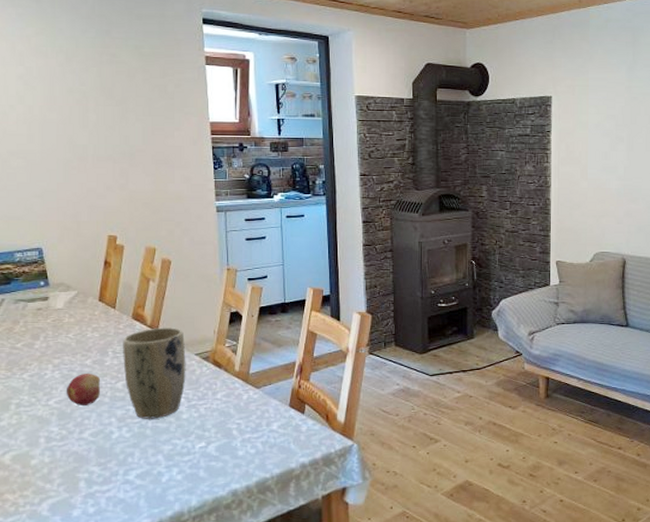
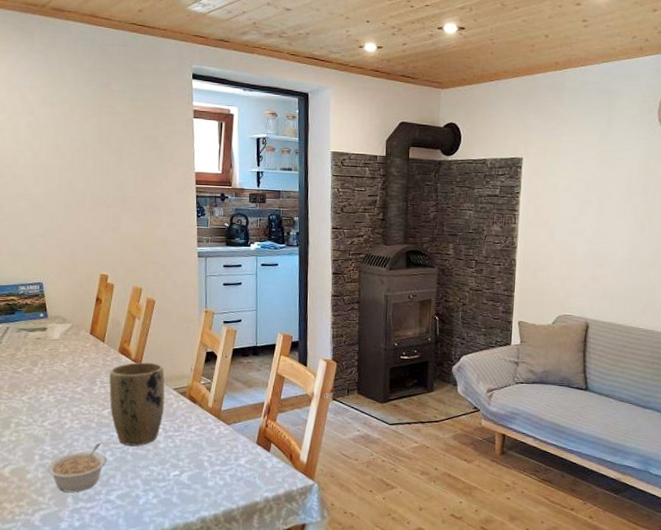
legume: none [54,418,123,476] -> present [46,442,107,493]
fruit: present [66,373,100,406] -> none [58,399,88,429]

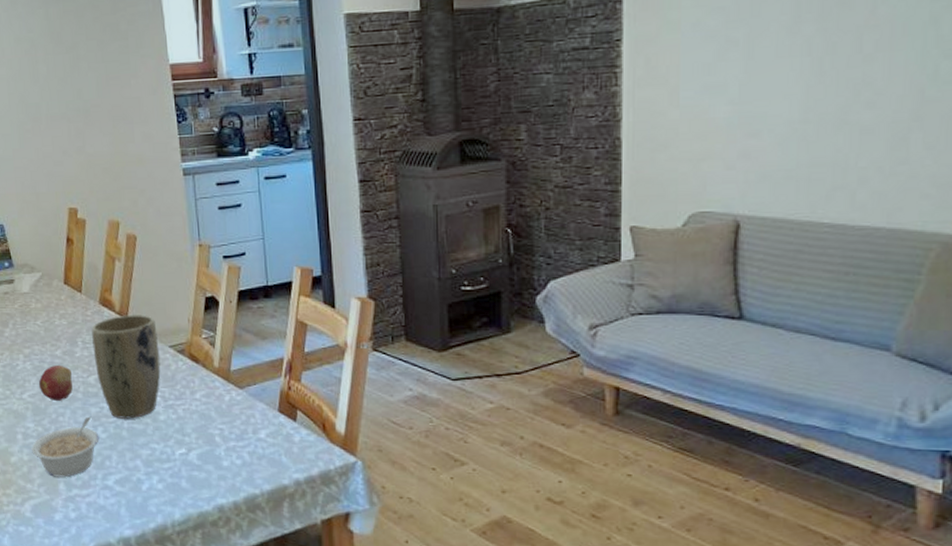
fruit: none [58,399,88,429] -> present [38,364,73,401]

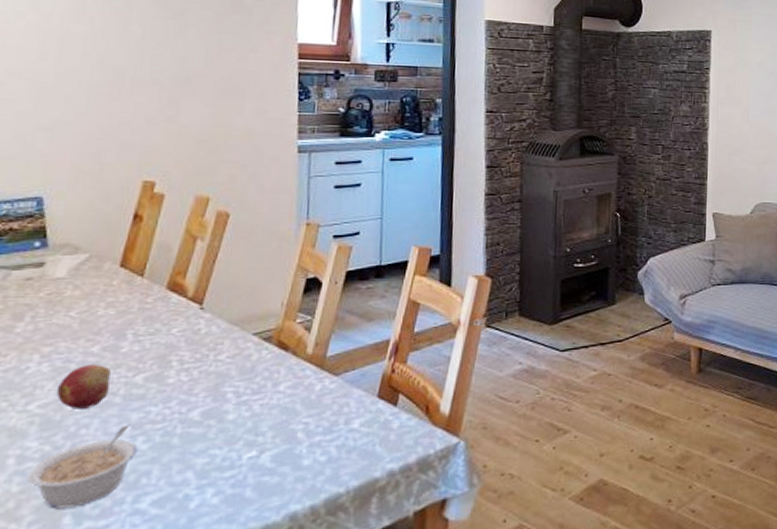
plant pot: present [92,315,161,419] -> none [147,300,240,424]

